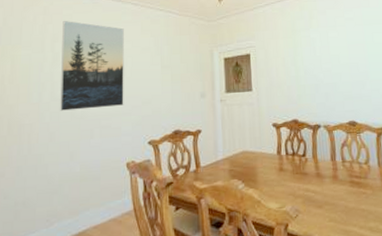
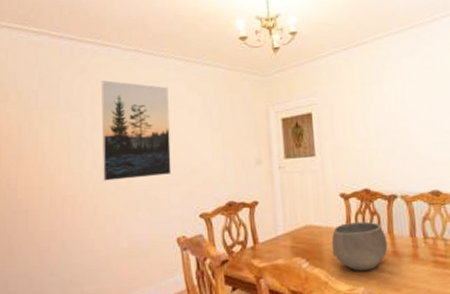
bowl: none [264,147,312,191] -> present [331,221,388,271]

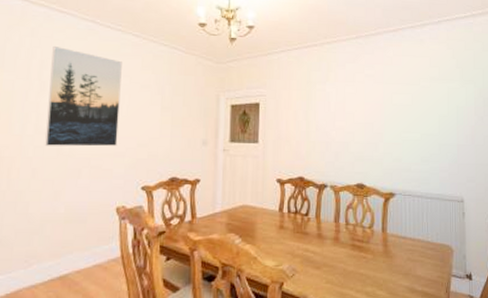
bowl: present [331,221,388,271] -> none [264,206,314,249]

